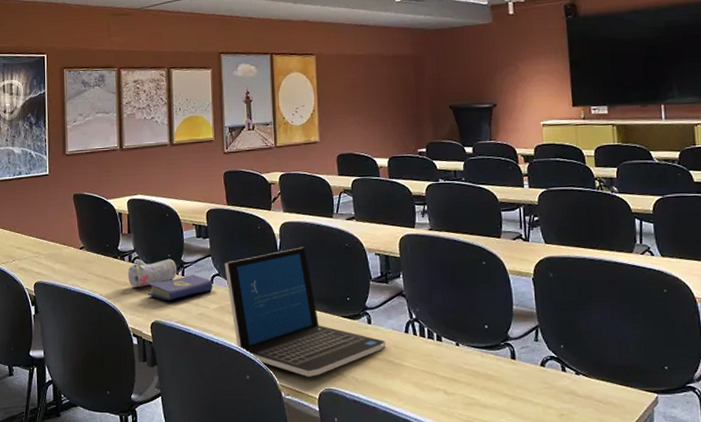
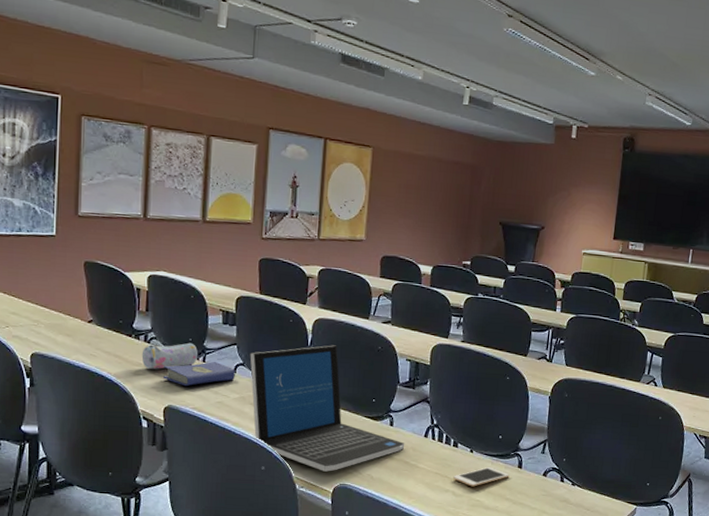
cell phone: none [441,360,503,383] -> present [452,466,509,487]

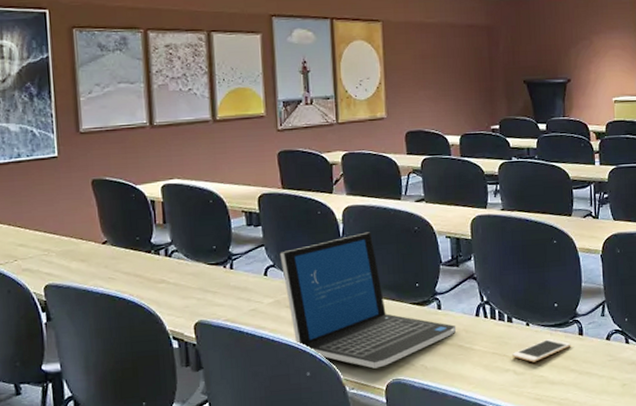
pencil case: present [141,342,198,369] -> none [164,250,225,285]
hardcover book: present [162,361,235,386] -> none [189,266,267,297]

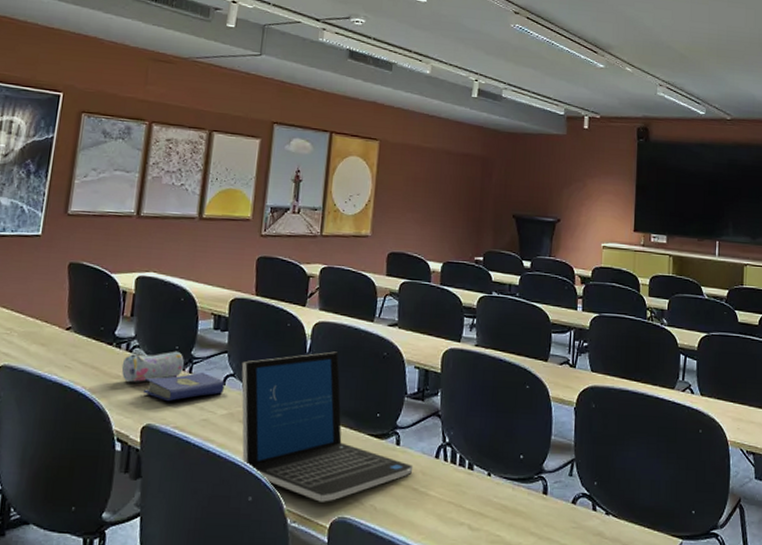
pencil case: none [164,250,225,285] -> present [121,351,185,382]
hardcover book: none [189,266,267,297] -> present [142,371,225,401]
cell phone: present [511,338,571,362] -> none [468,493,533,519]

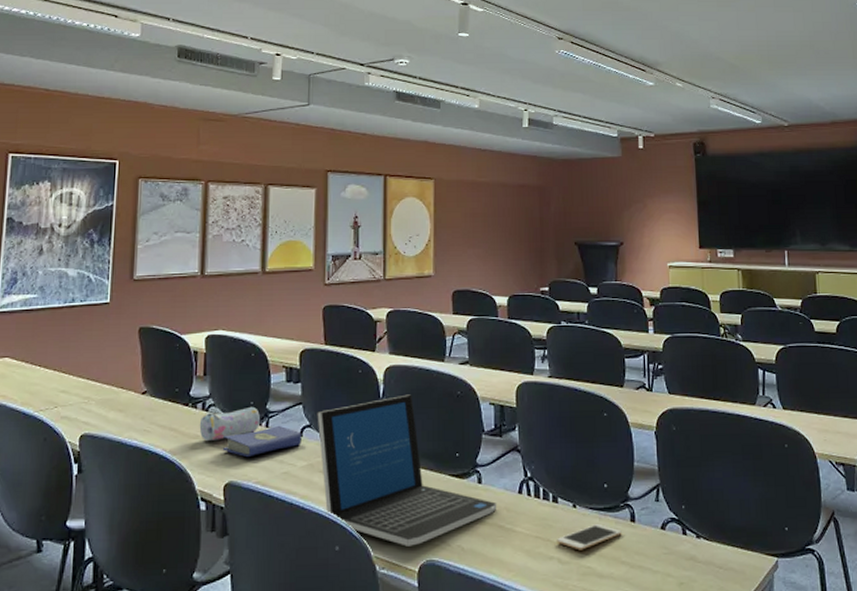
cell phone: none [468,493,533,519] -> present [556,523,622,550]

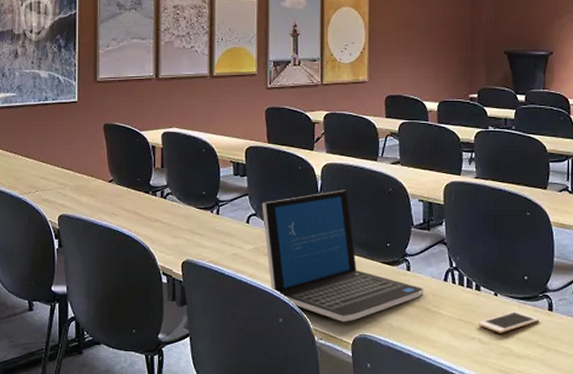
pencil case: present [199,406,261,441] -> none [159,196,212,224]
hardcover book: present [222,425,302,457] -> none [179,213,248,239]

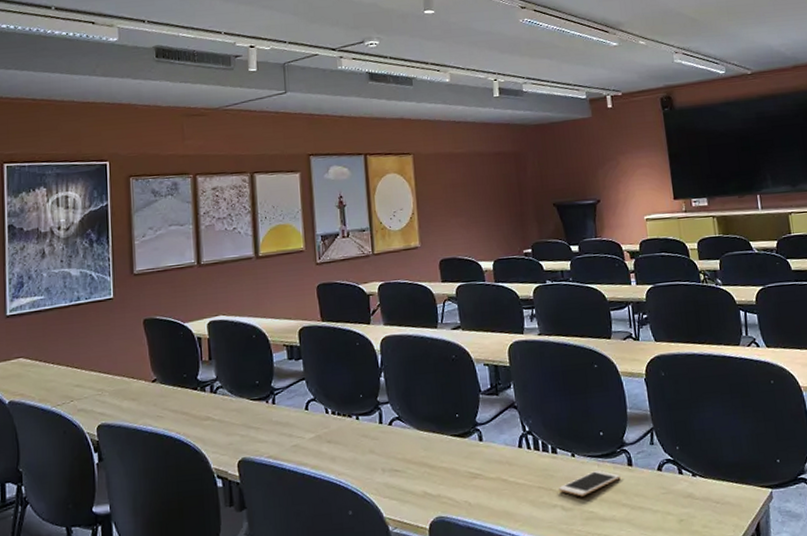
laptop: present [261,190,424,322] -> none [320,362,500,506]

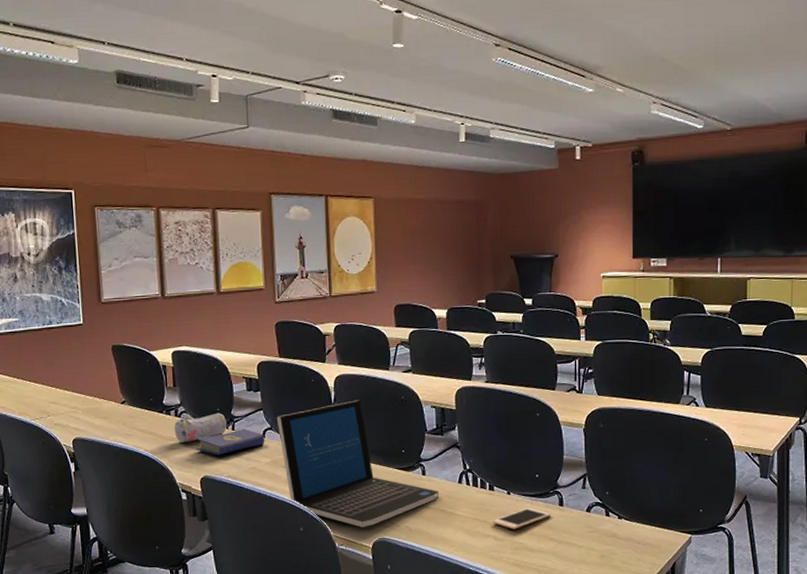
pencil case: none [209,385,267,422] -> present [174,412,227,442]
hardcover book: none [233,401,308,434] -> present [195,428,265,455]
laptop: none [320,362,500,506] -> present [276,400,440,527]

